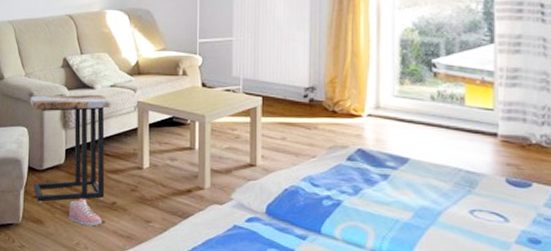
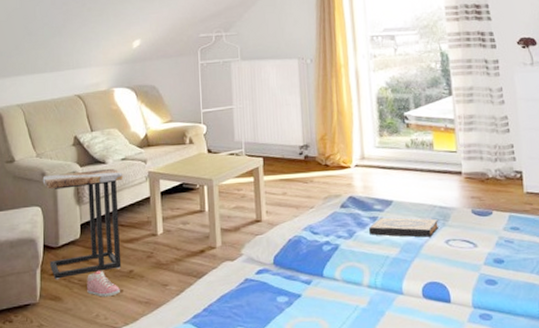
hardback book: none [379,176,464,204] -> present [369,217,440,237]

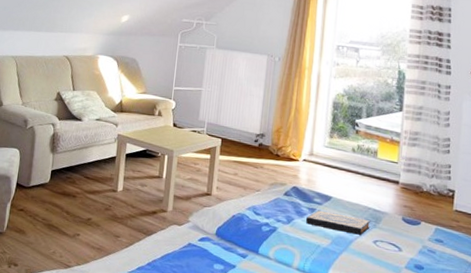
side table: present [42,168,124,280] -> none [19,122,96,216]
sneaker: present [87,270,120,297] -> none [48,213,77,238]

